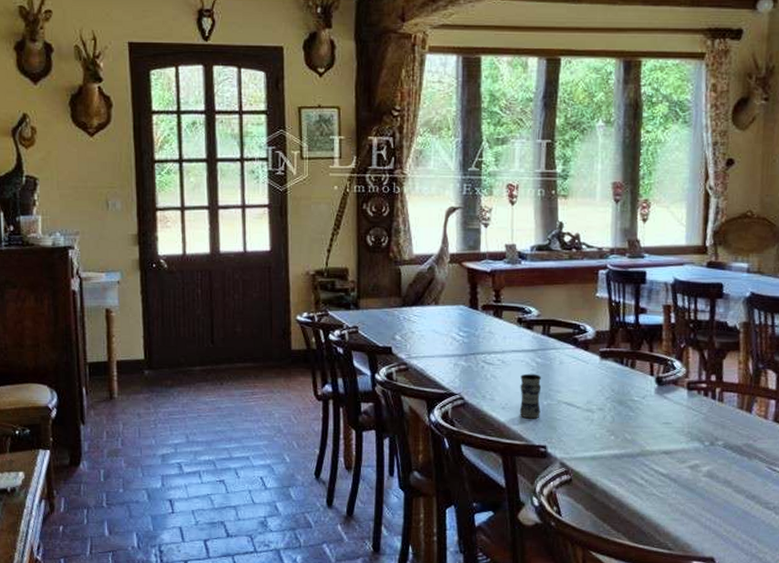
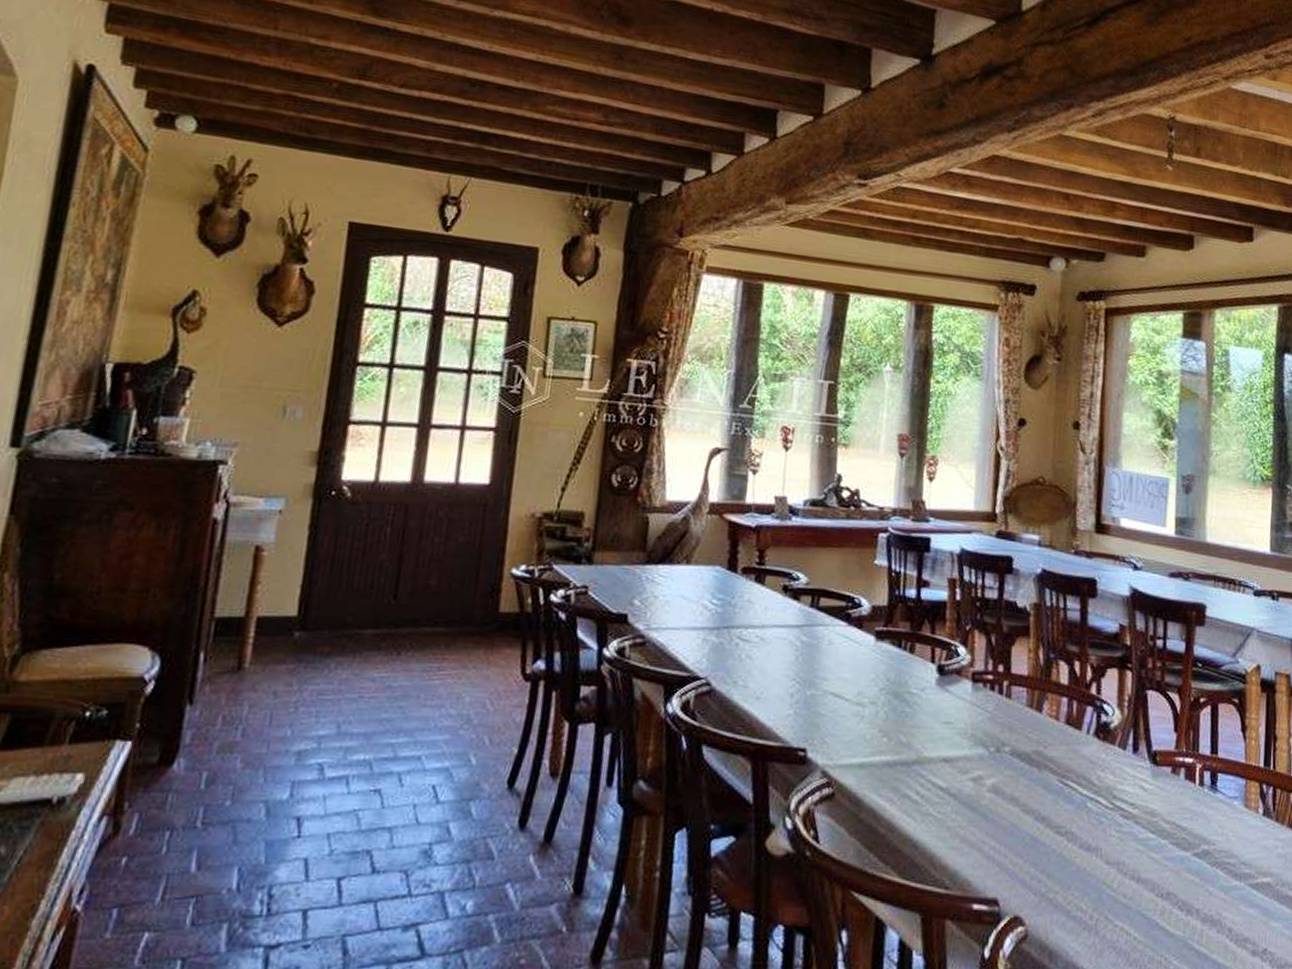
jar: present [519,373,542,419] -> none [776,655,806,713]

